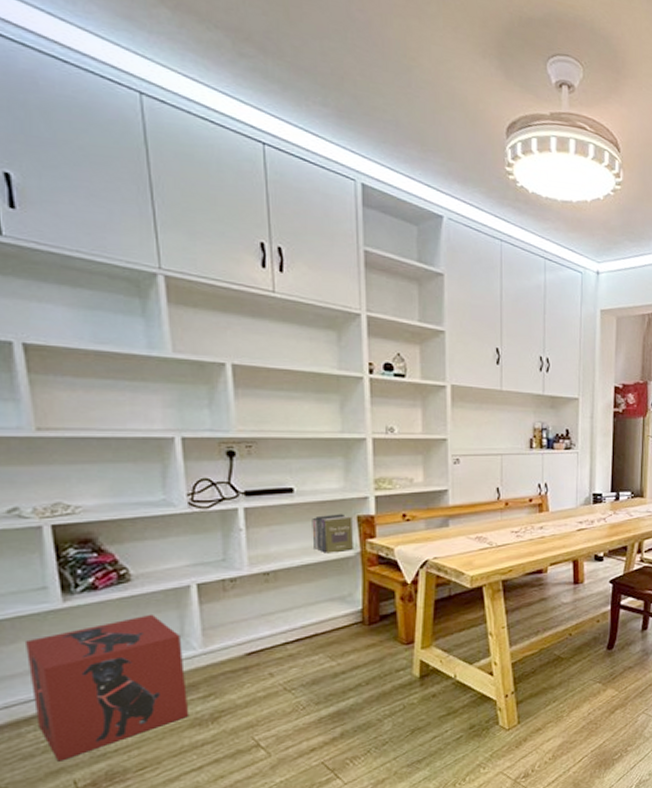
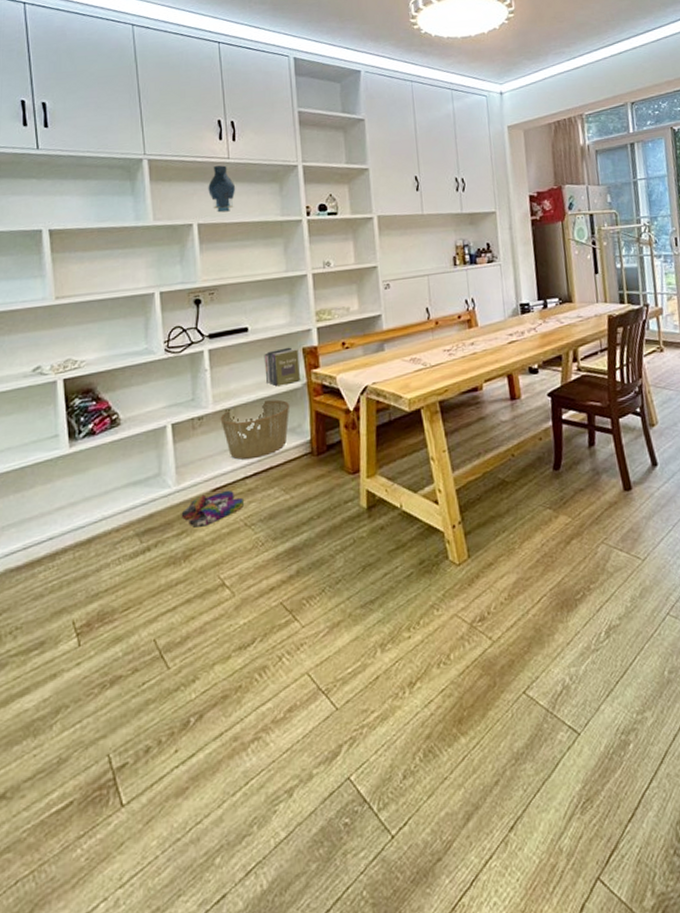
storage box: present [24,614,189,762] -> none [40,454,166,602]
slippers: none [208,654,283,690] -> present [181,490,244,528]
vase: none [246,298,283,356] -> present [208,165,236,213]
basket: none [257,567,341,625] -> present [220,399,290,460]

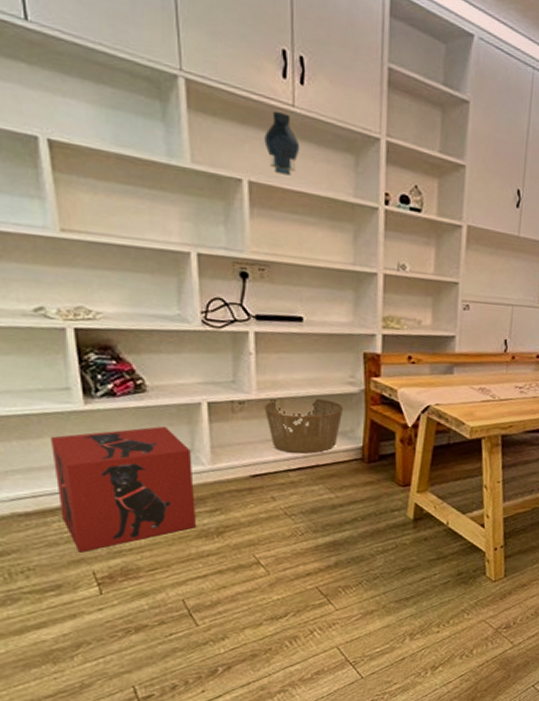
storage box: none [40,454,166,602] -> present [49,426,197,553]
slippers: present [181,490,244,528] -> none [215,478,285,508]
books: present [264,347,300,387] -> none [318,348,359,388]

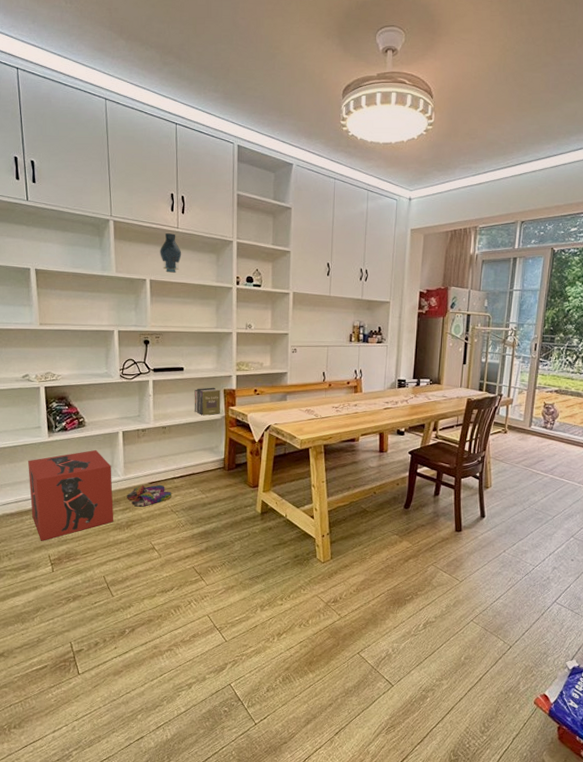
slippers: none [215,478,285,508] -> present [126,484,171,507]
basket: present [264,399,344,454] -> none [158,425,211,465]
books: none [318,348,359,388] -> present [194,387,221,416]

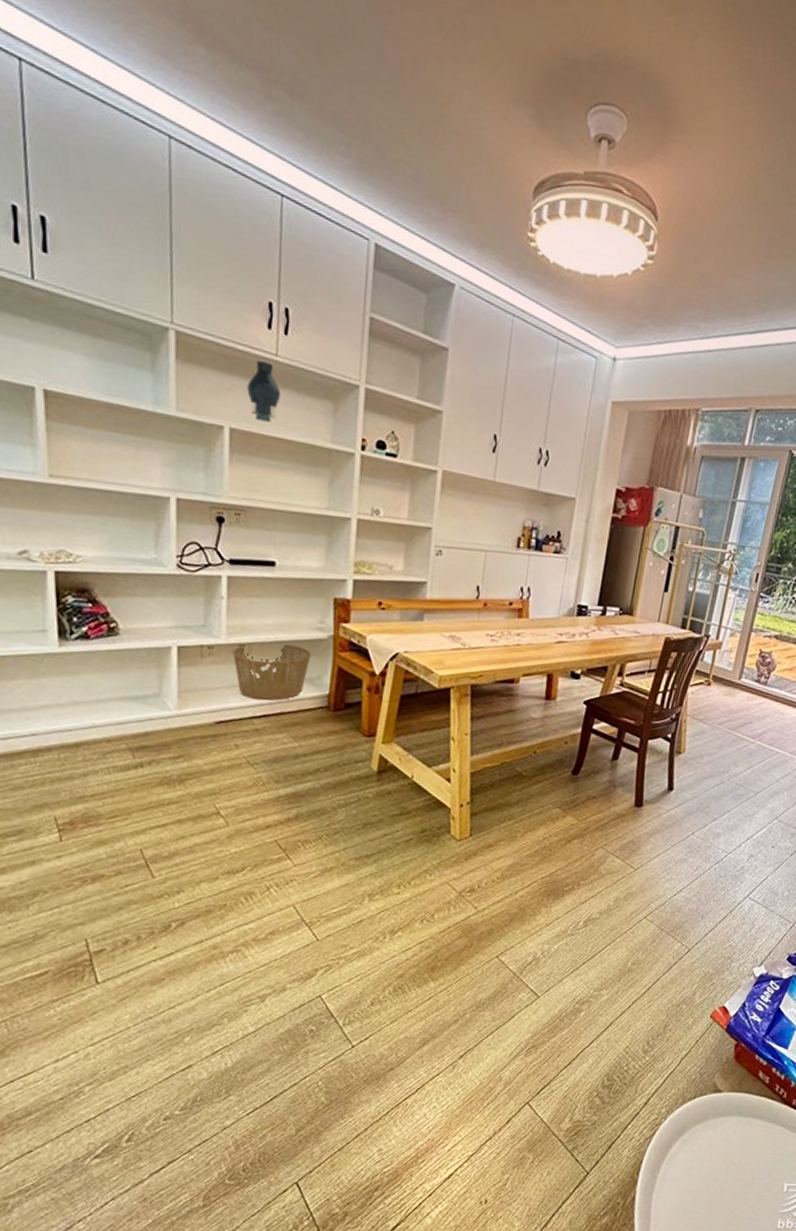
storage box: present [27,449,114,541] -> none [23,669,160,797]
slippers: present [126,484,171,507] -> none [179,724,249,755]
basket: none [158,425,211,465] -> present [232,644,312,701]
books: present [194,387,221,416] -> none [288,593,329,634]

